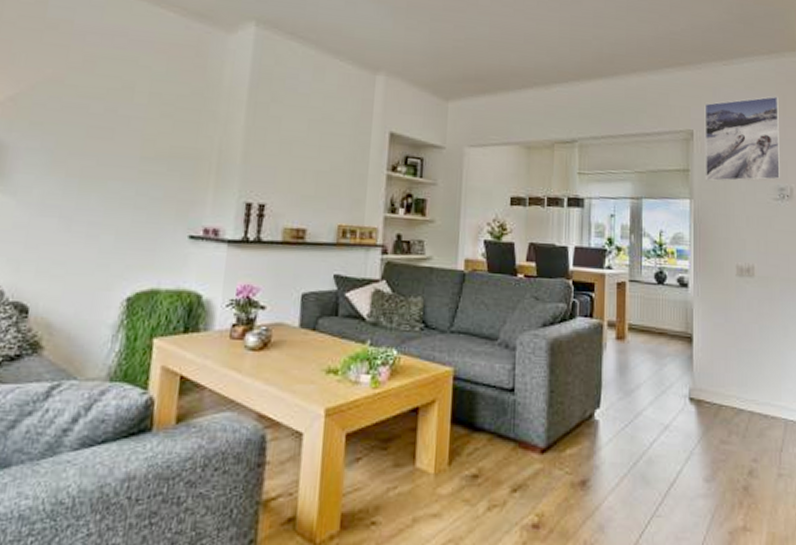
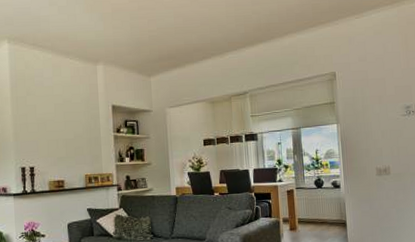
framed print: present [704,96,780,182] -> none [343,36,406,109]

